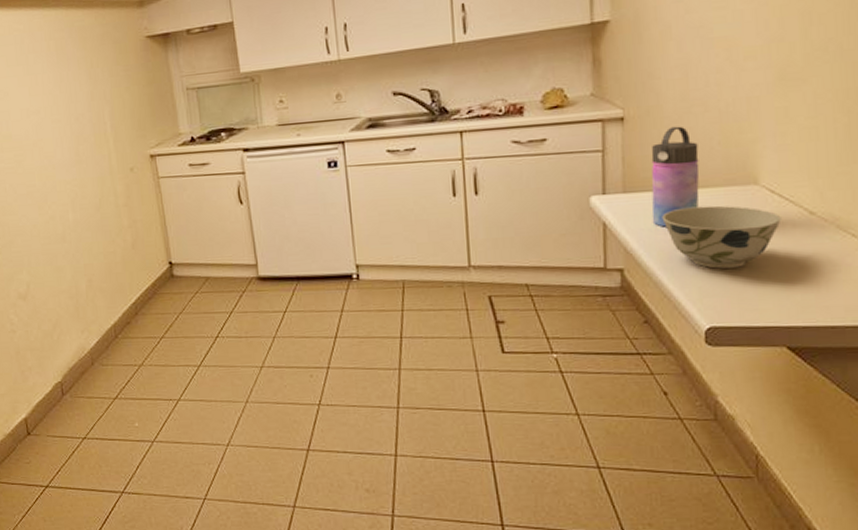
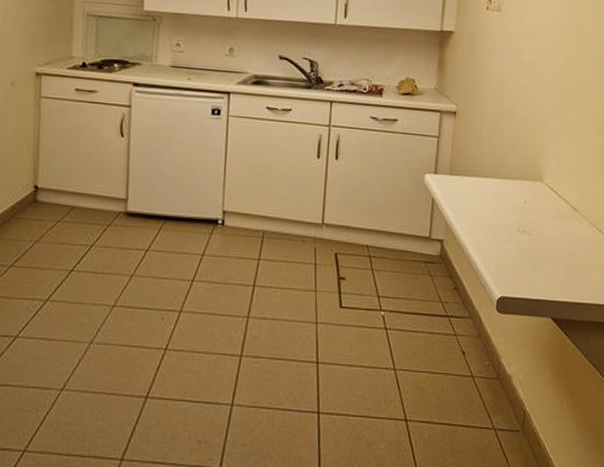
water bottle: present [651,126,700,227] -> none [468,125,506,208]
bowl: present [662,205,782,269] -> none [475,193,556,248]

